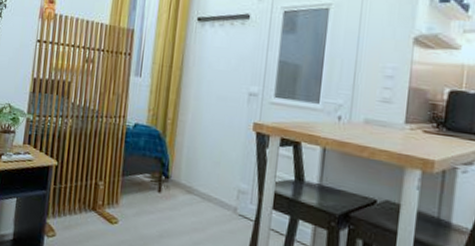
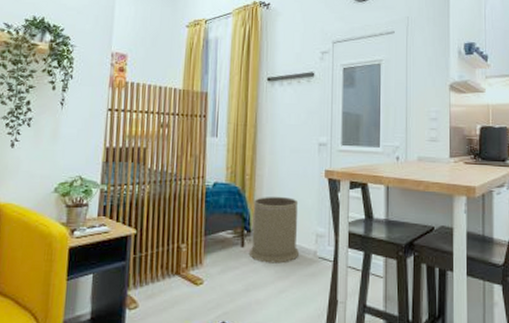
trash can: none [165,144,222,215] -> present [248,196,300,264]

